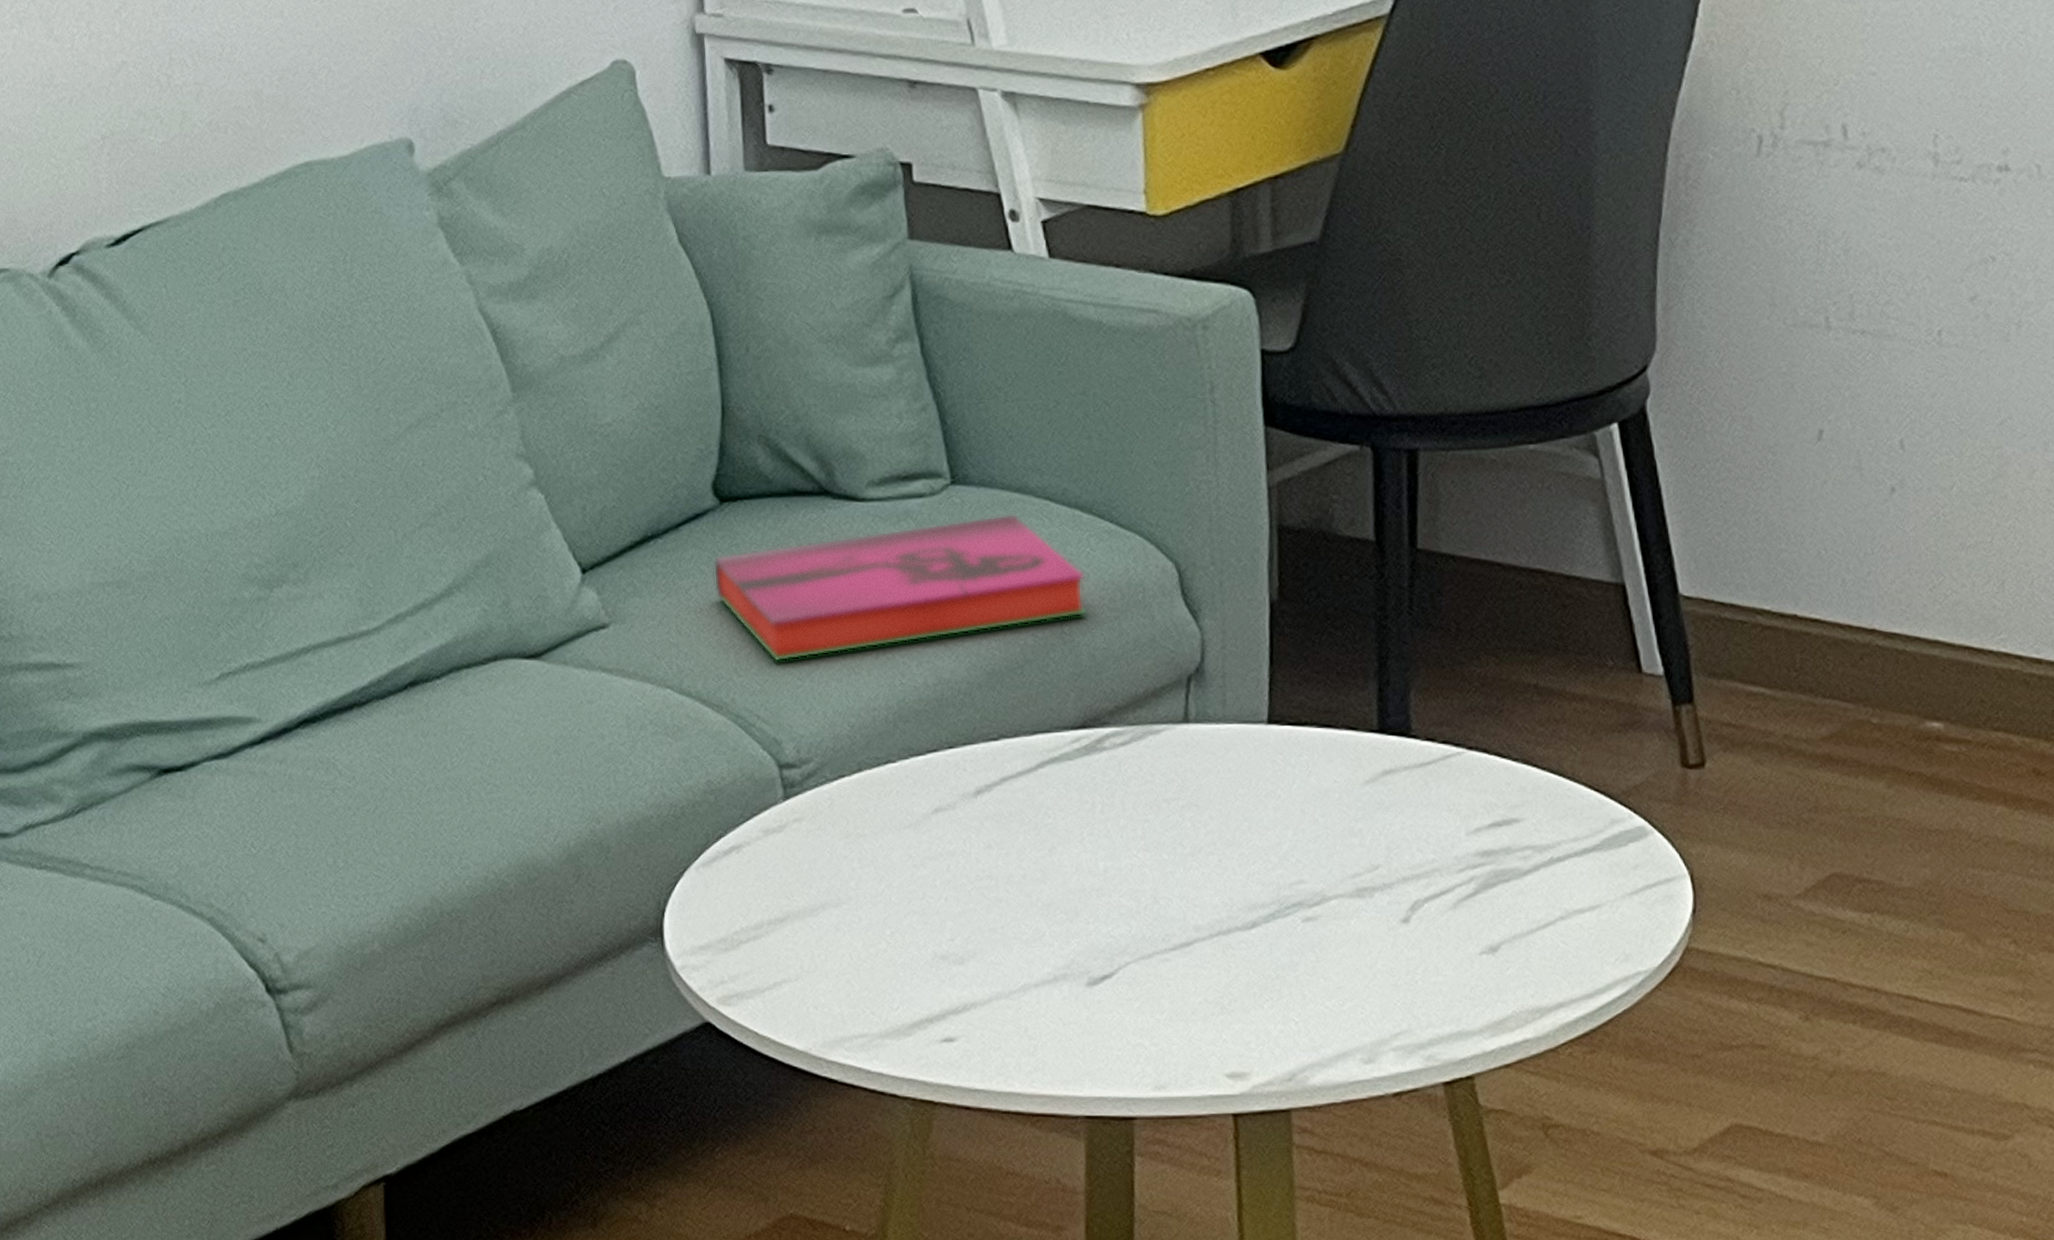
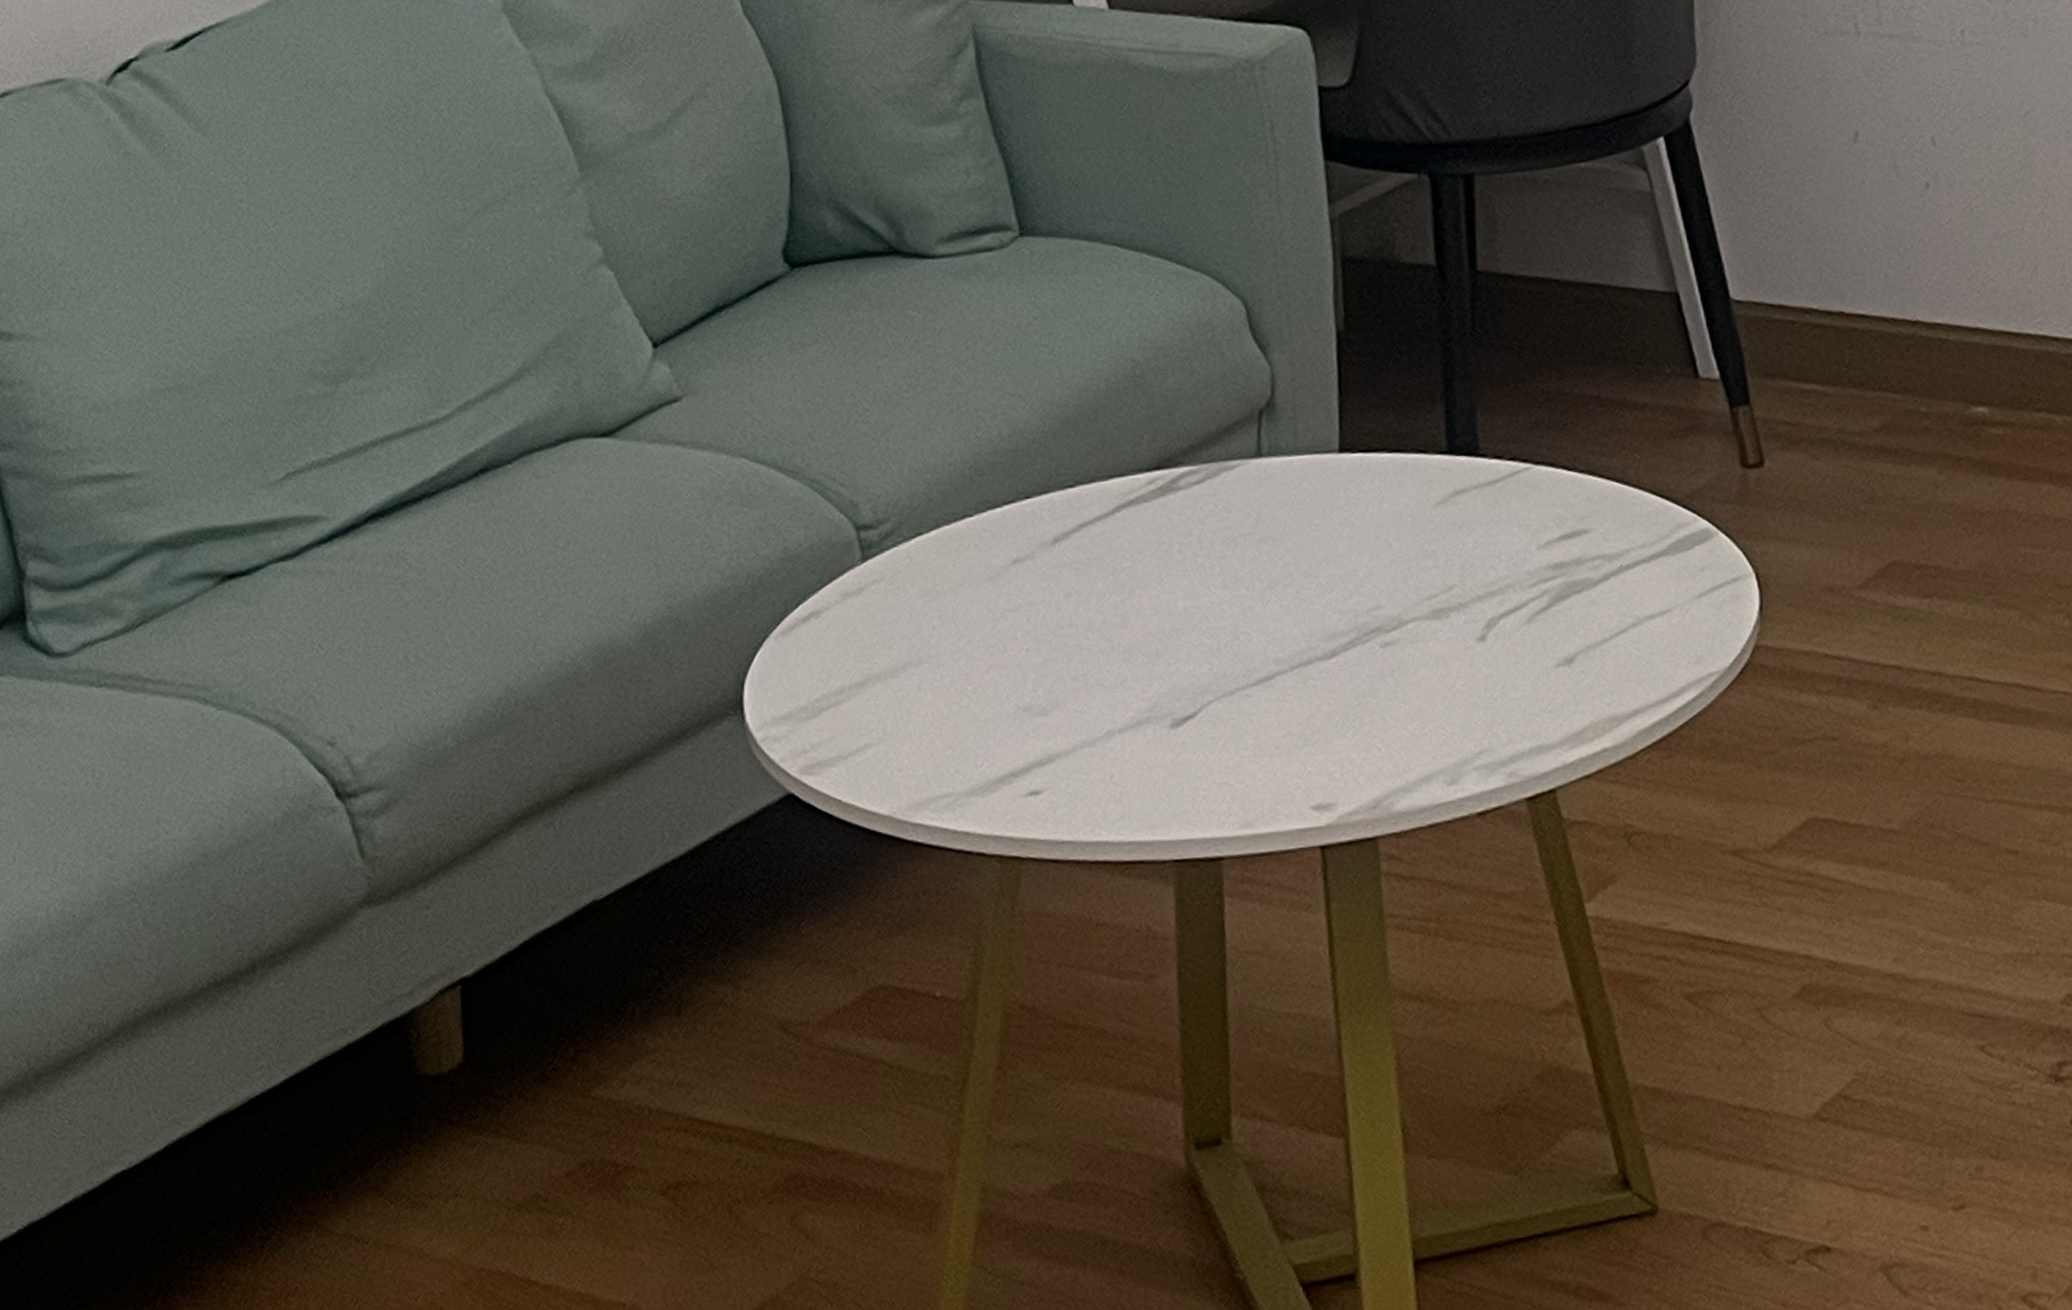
hardback book: present [713,513,1087,662] -> none [785,260,1158,424]

